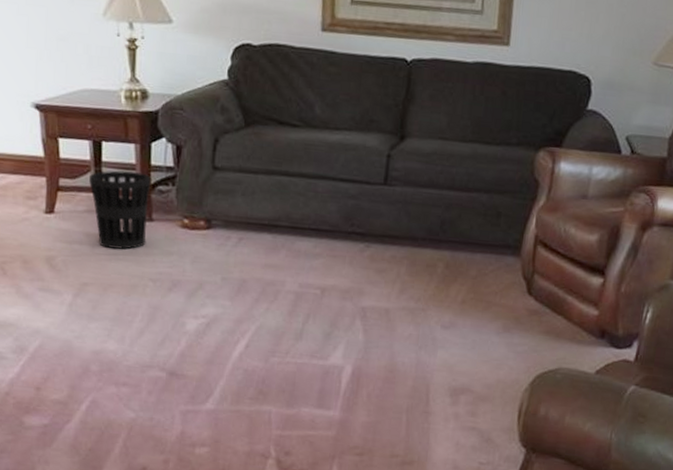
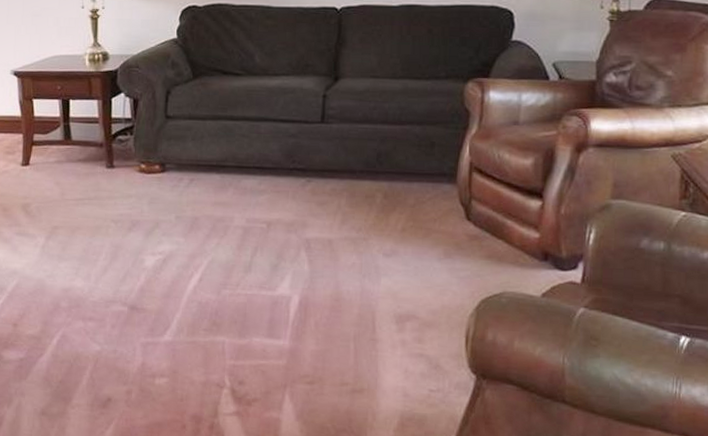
wastebasket: present [89,170,151,250] -> none [59,124,112,194]

